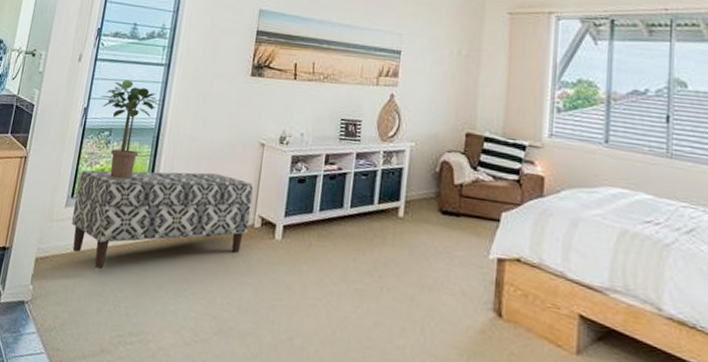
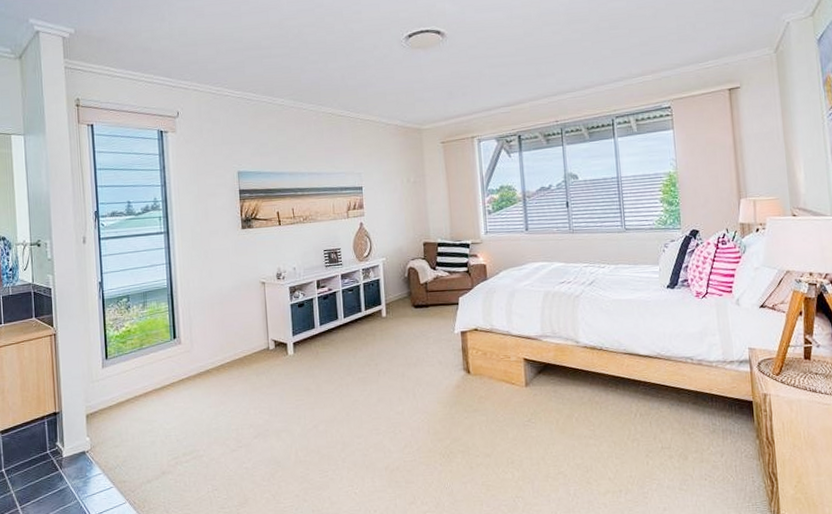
bench: present [72,170,254,269] -> none [108,313,265,411]
potted plant: present [100,79,160,179] -> none [112,251,168,336]

